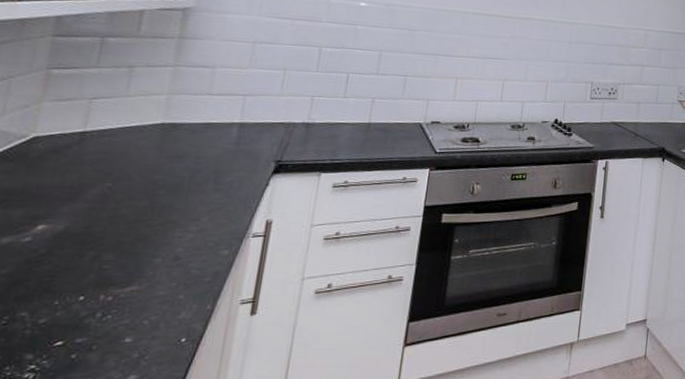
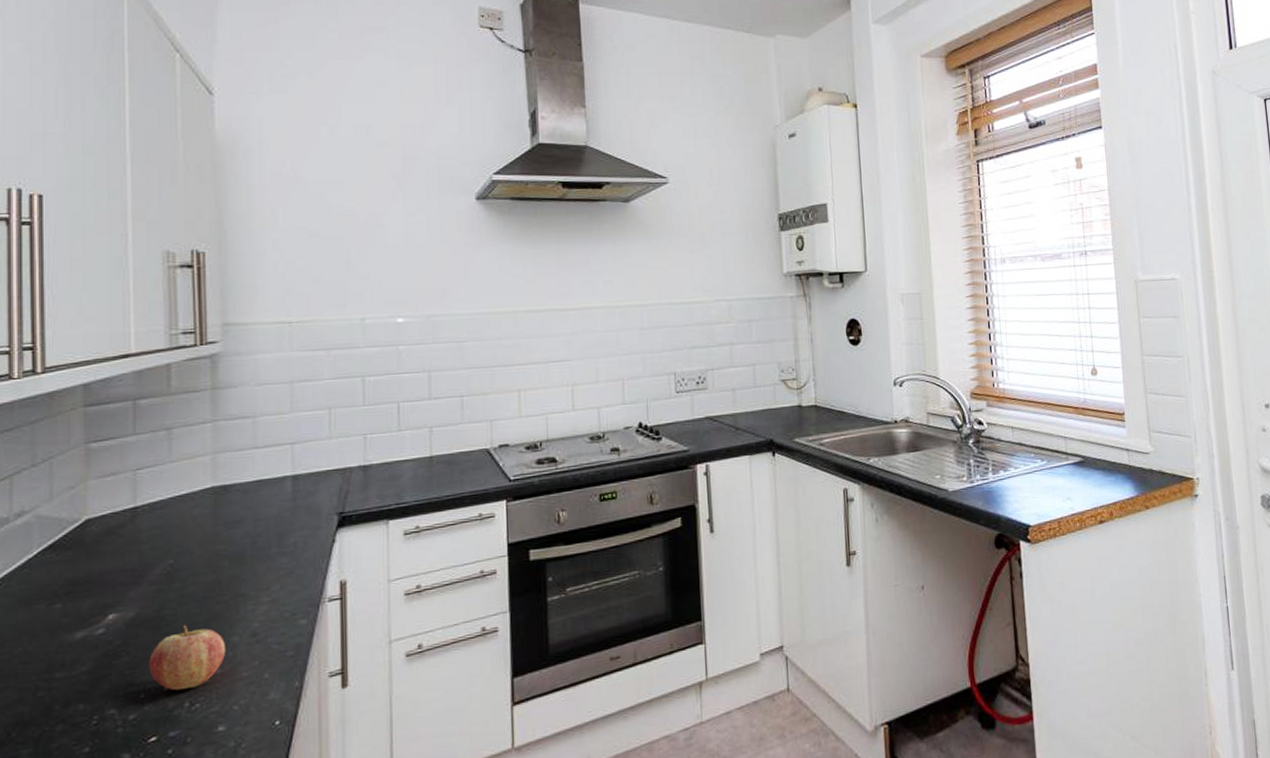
fruit: none [67,242,147,302] -> present [149,624,227,691]

